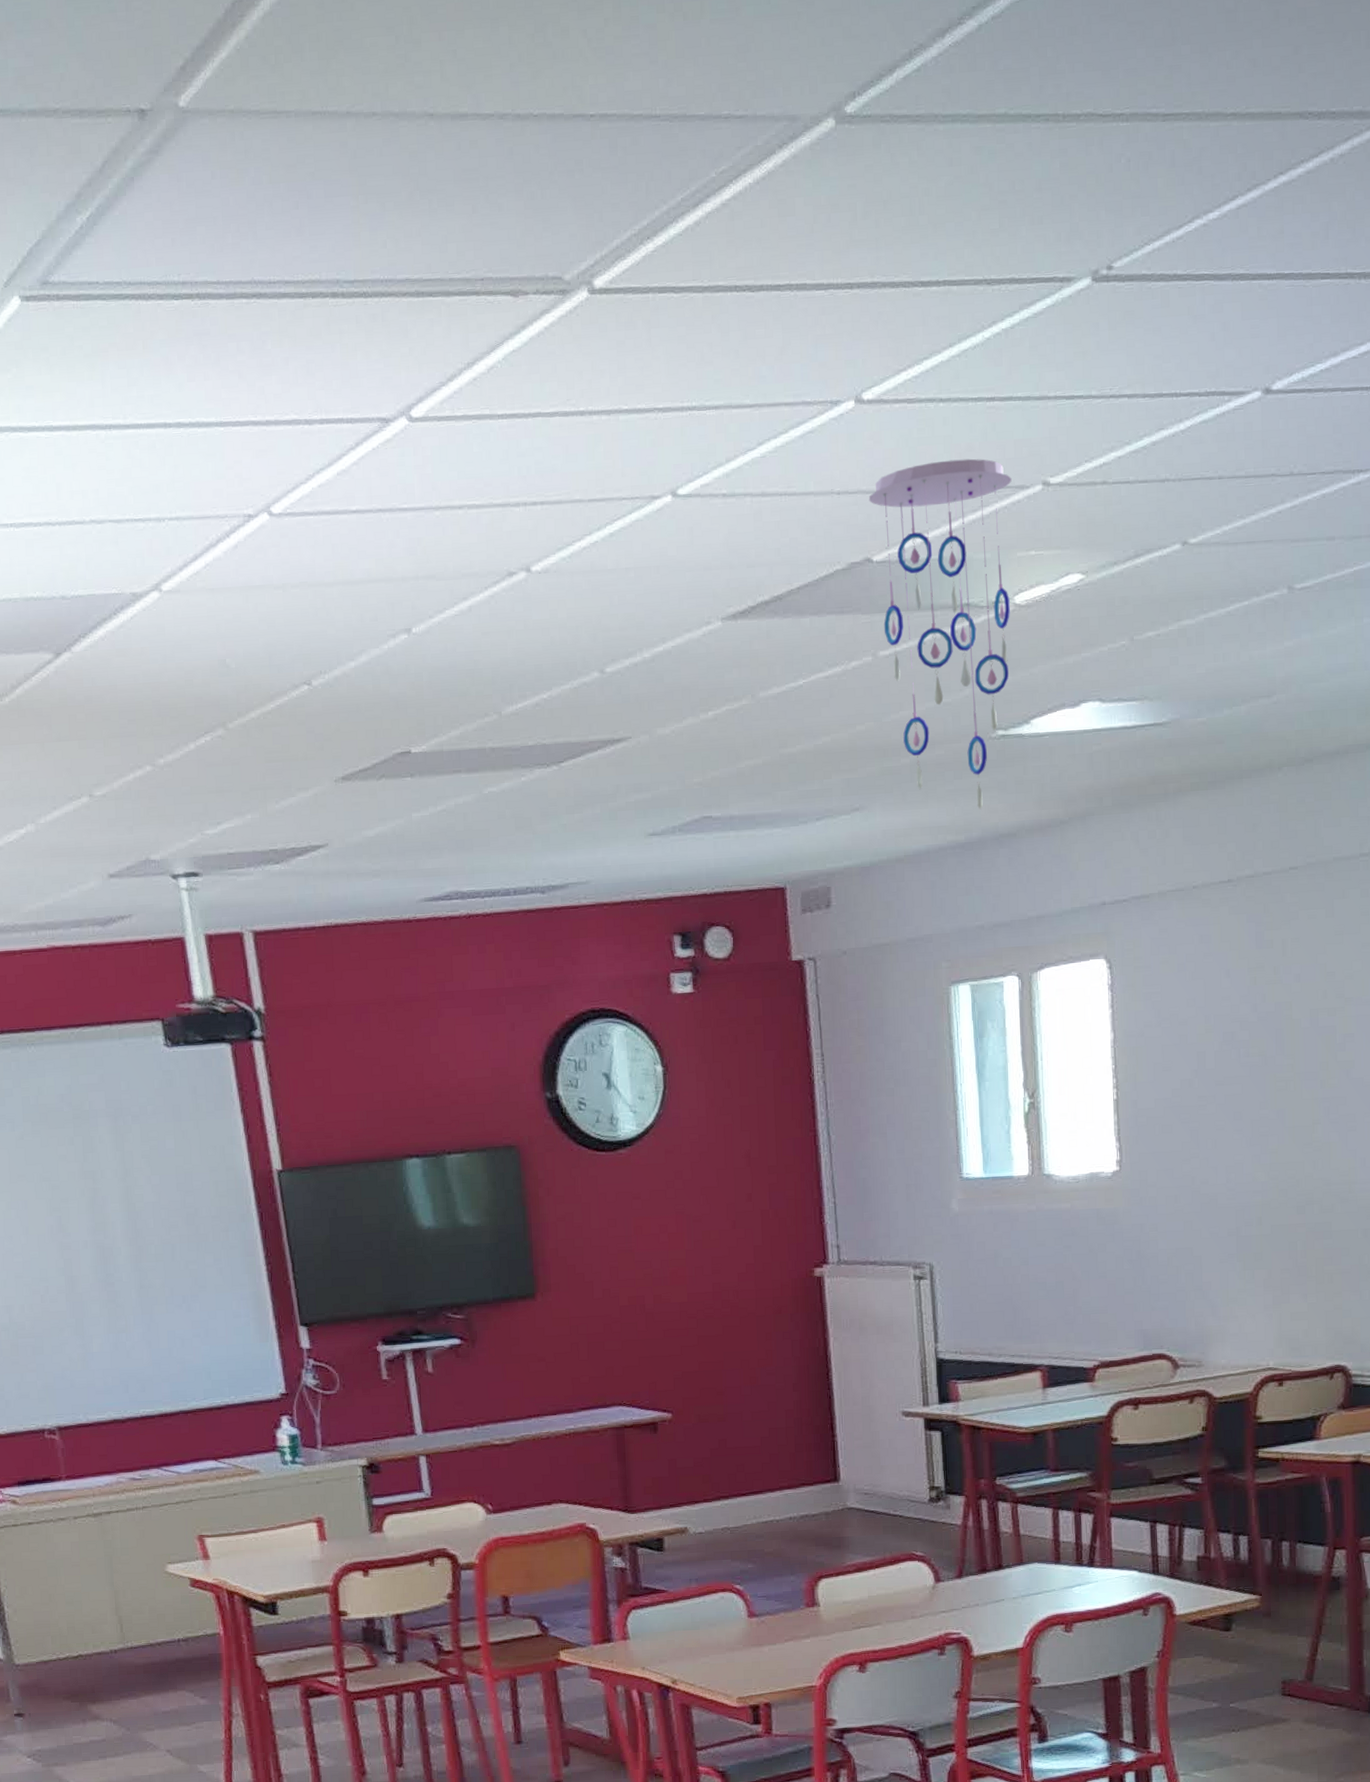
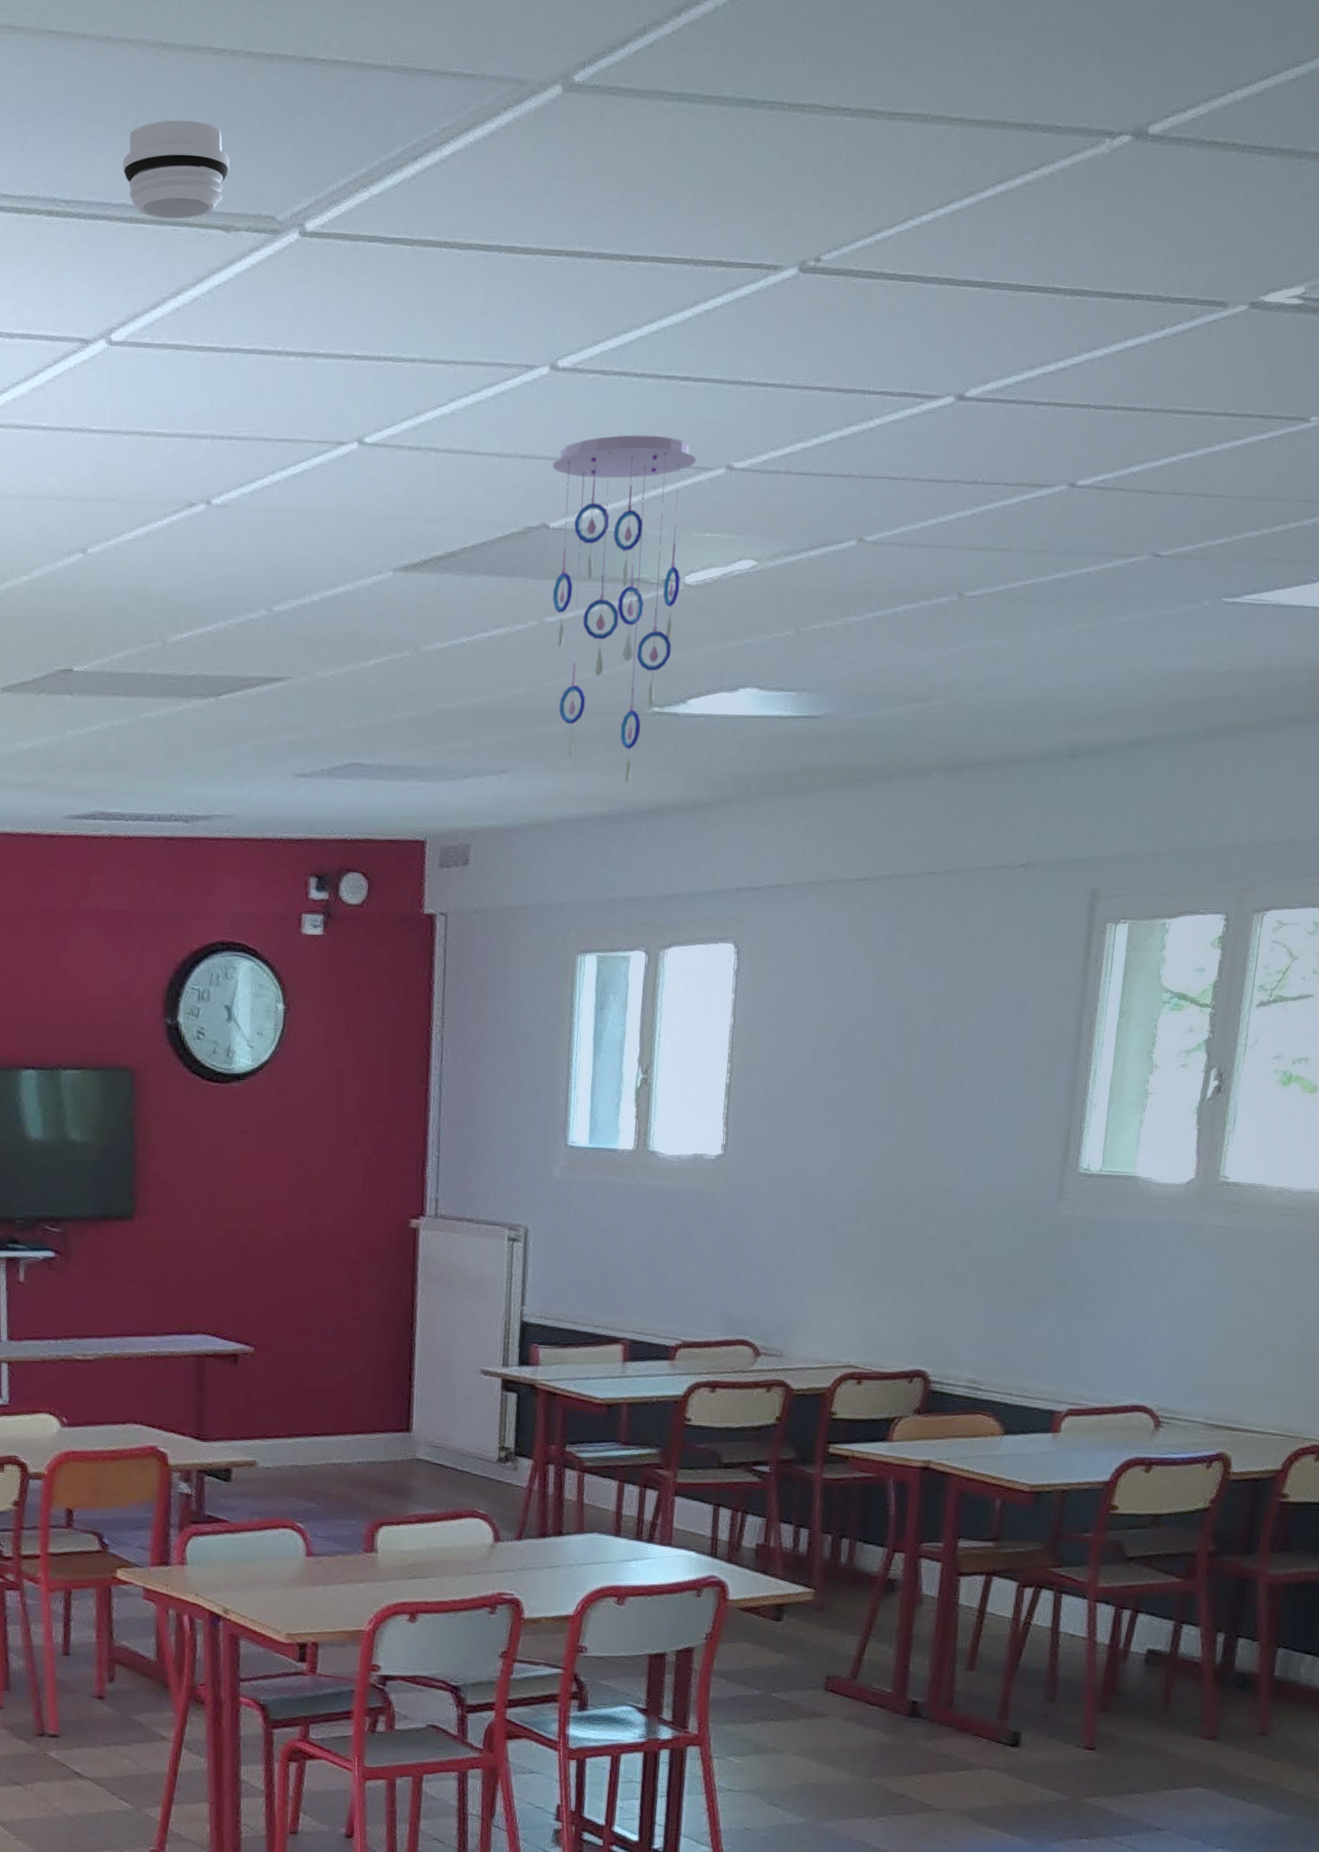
smoke detector: none [403,188,511,290] -> present [122,120,230,220]

